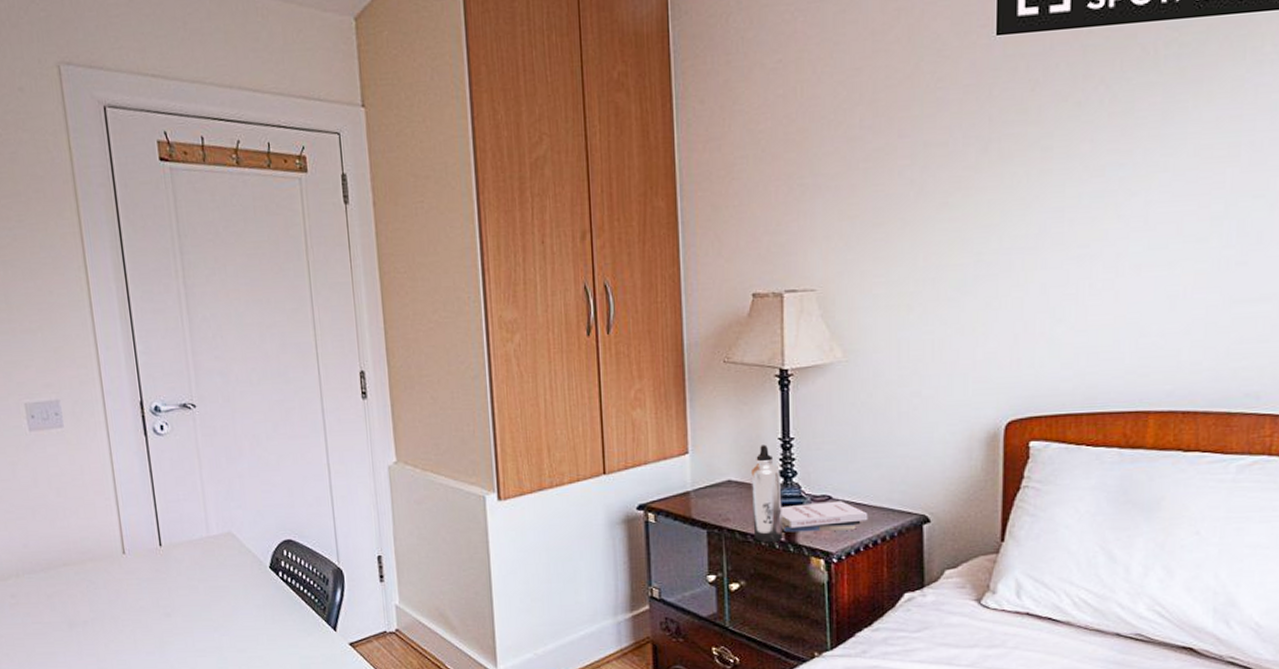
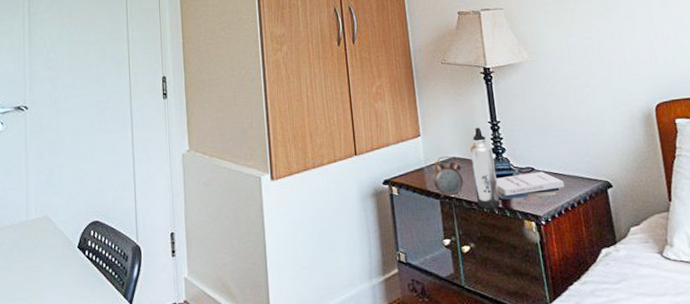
alarm clock: none [700,478,738,529] -> present [432,155,463,199]

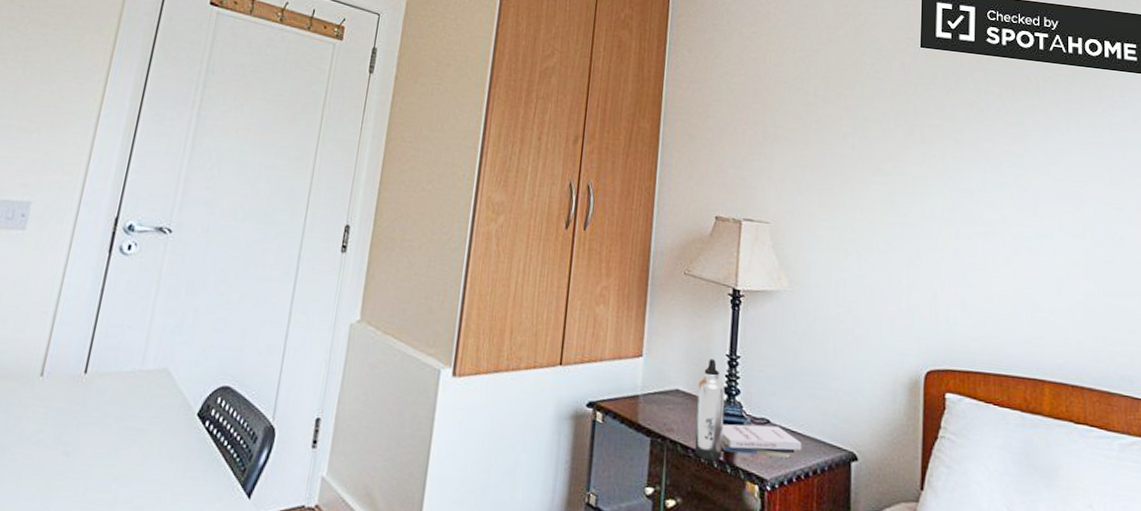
alarm clock: present [432,155,463,199] -> none [647,385,684,439]

